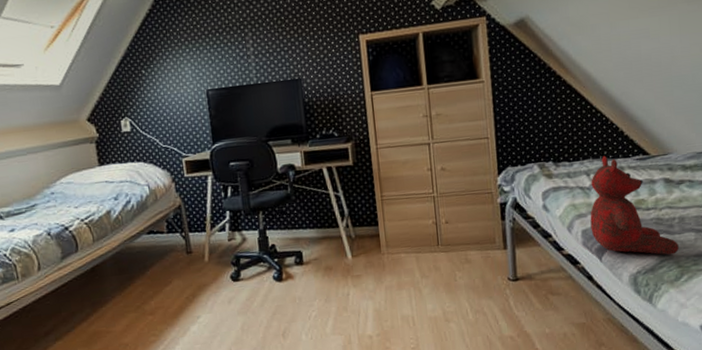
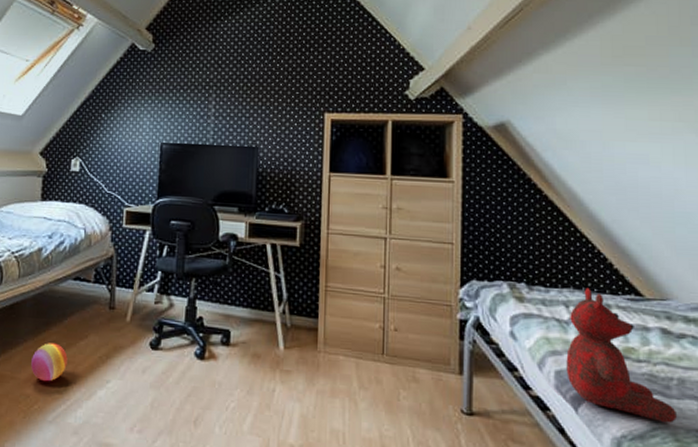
ball: none [123,294,158,329] -> present [31,343,68,382]

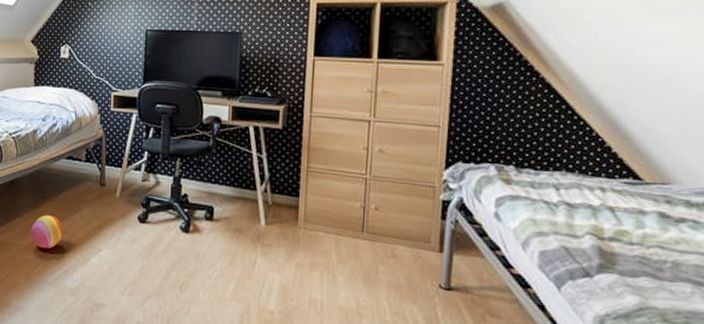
teddy bear: present [566,287,677,423] -> none [551,171,667,304]

